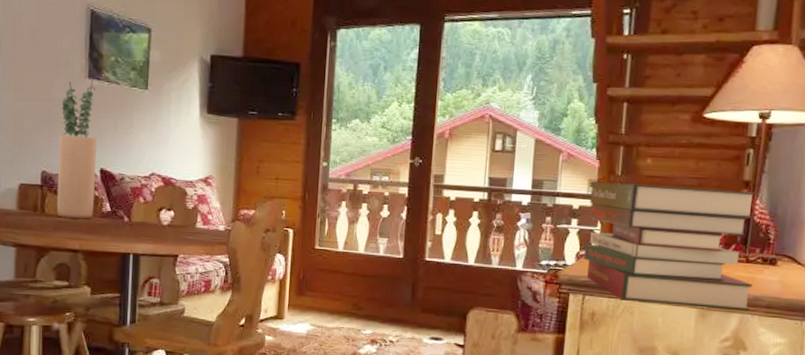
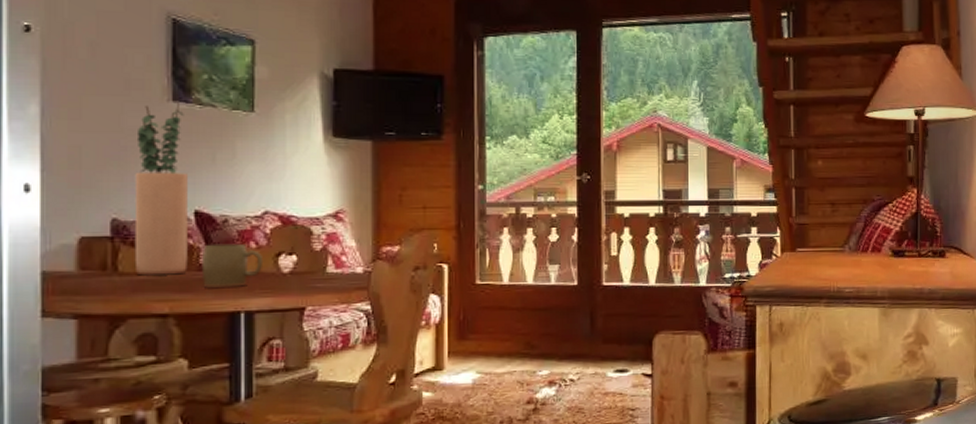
mug: none [103,197,148,233] -> present [201,243,262,288]
books: present [584,181,756,311] -> none [767,186,927,307]

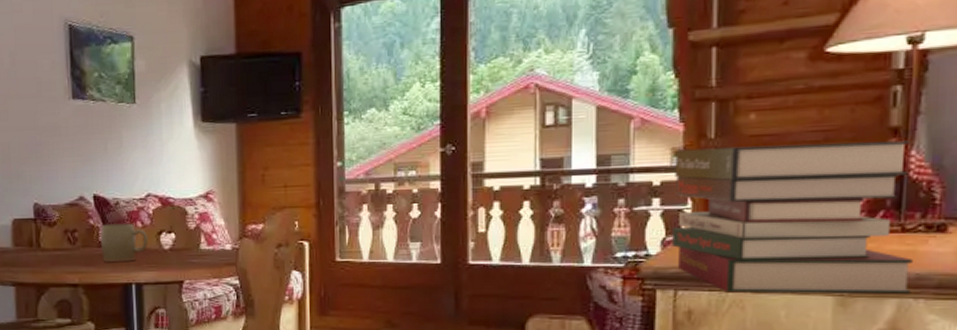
vase: present [134,102,187,276] -> none [48,99,90,251]
books: none [767,186,927,307] -> present [672,141,914,295]

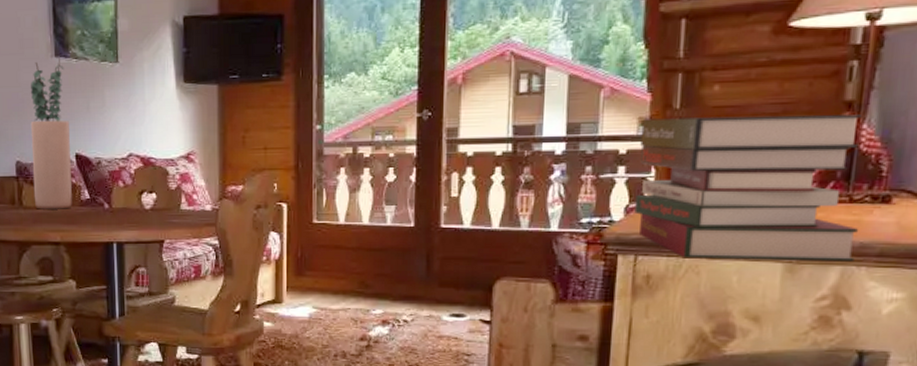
vase: none [48,99,90,251] -> present [30,57,72,209]
mug: present [100,223,148,262] -> none [82,182,129,221]

